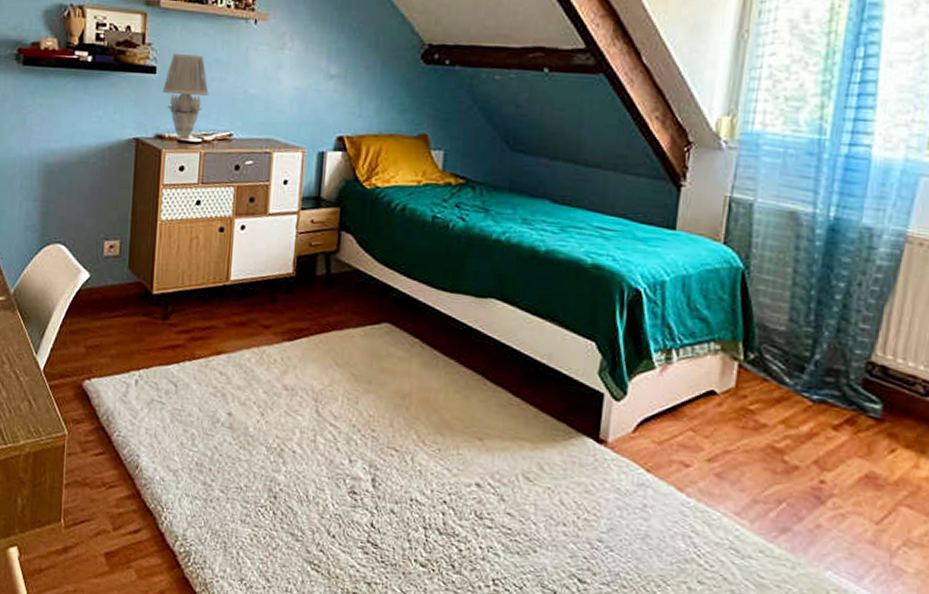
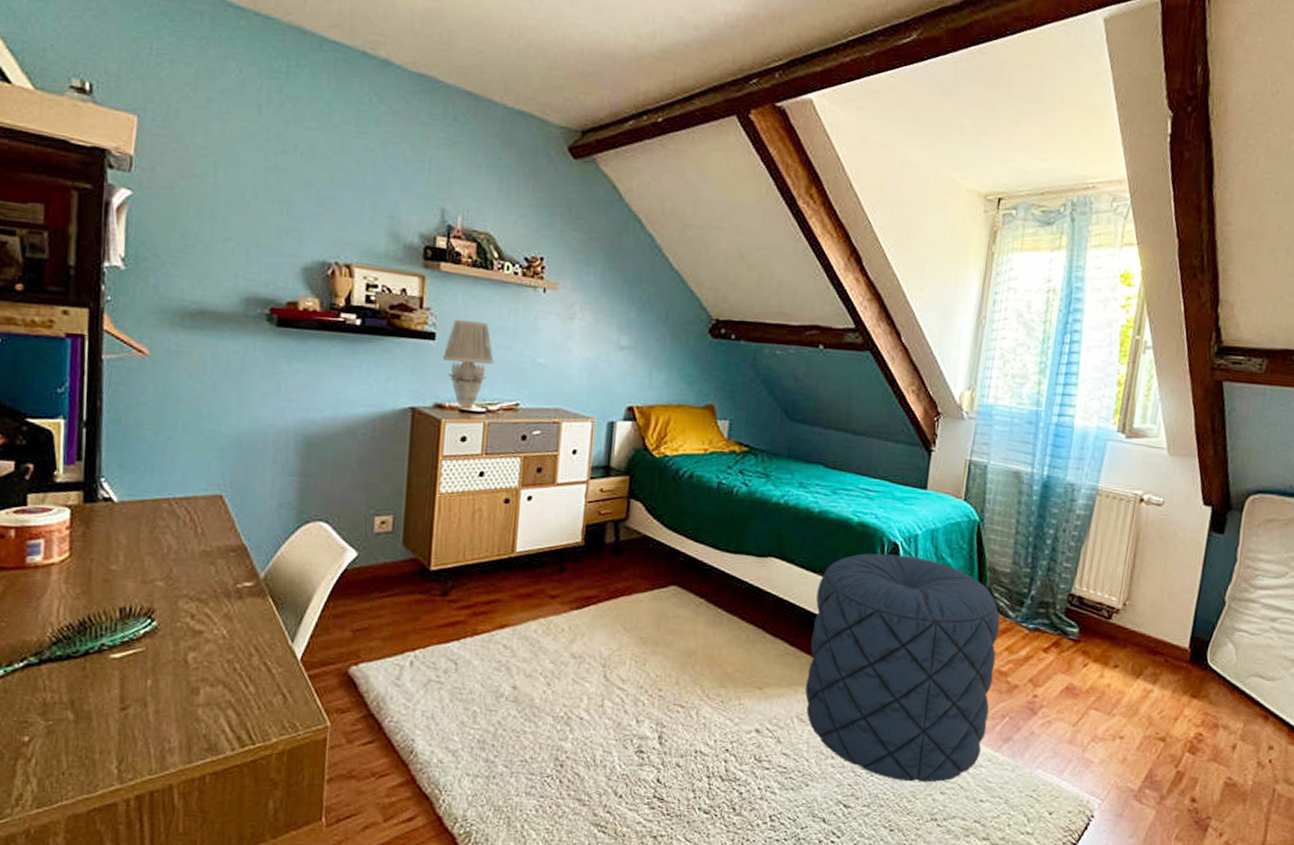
pouf: none [532,299,773,569] -> present [805,553,1000,783]

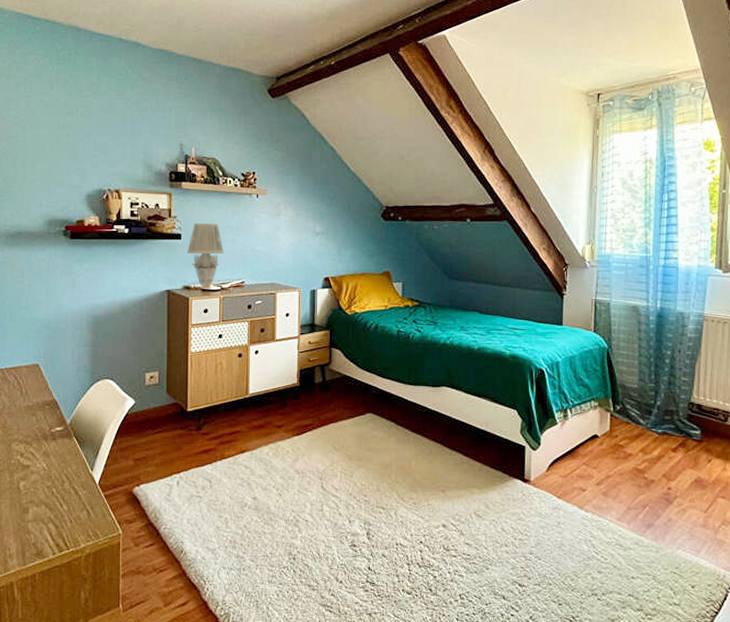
pouf: present [805,553,1000,783] -> none [480,378,634,564]

